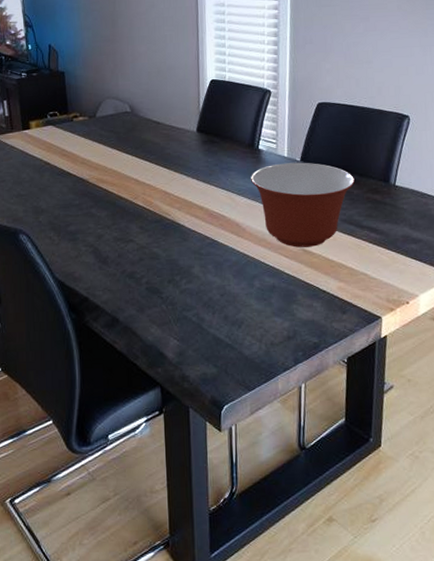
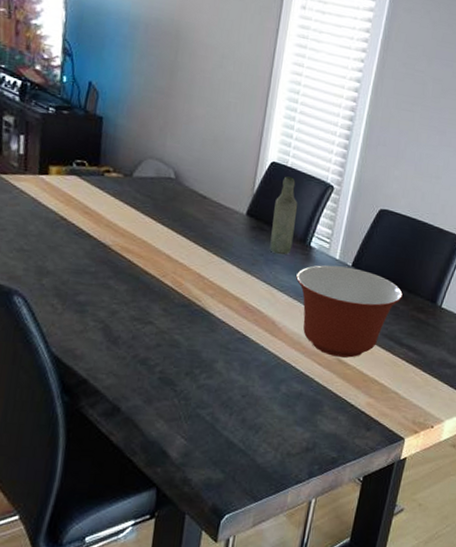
bottle: none [220,90,242,162] -> present [270,176,297,255]

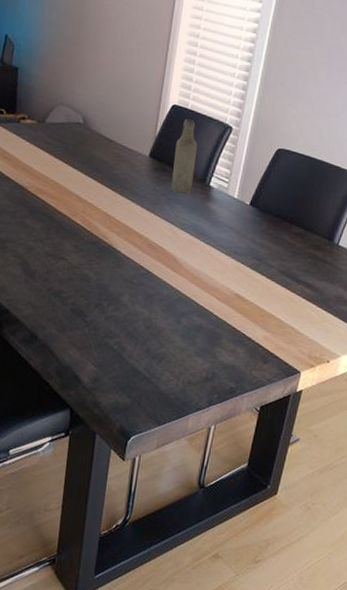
mixing bowl: present [296,265,403,358] -> none [196,204,300,293]

